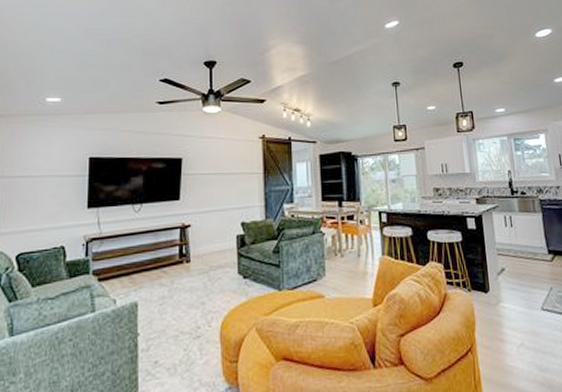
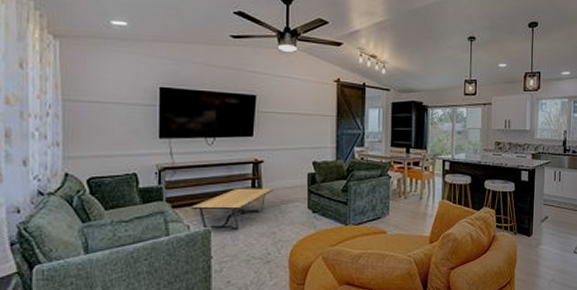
coffee table: none [118,253,201,304] -> present [192,188,273,230]

